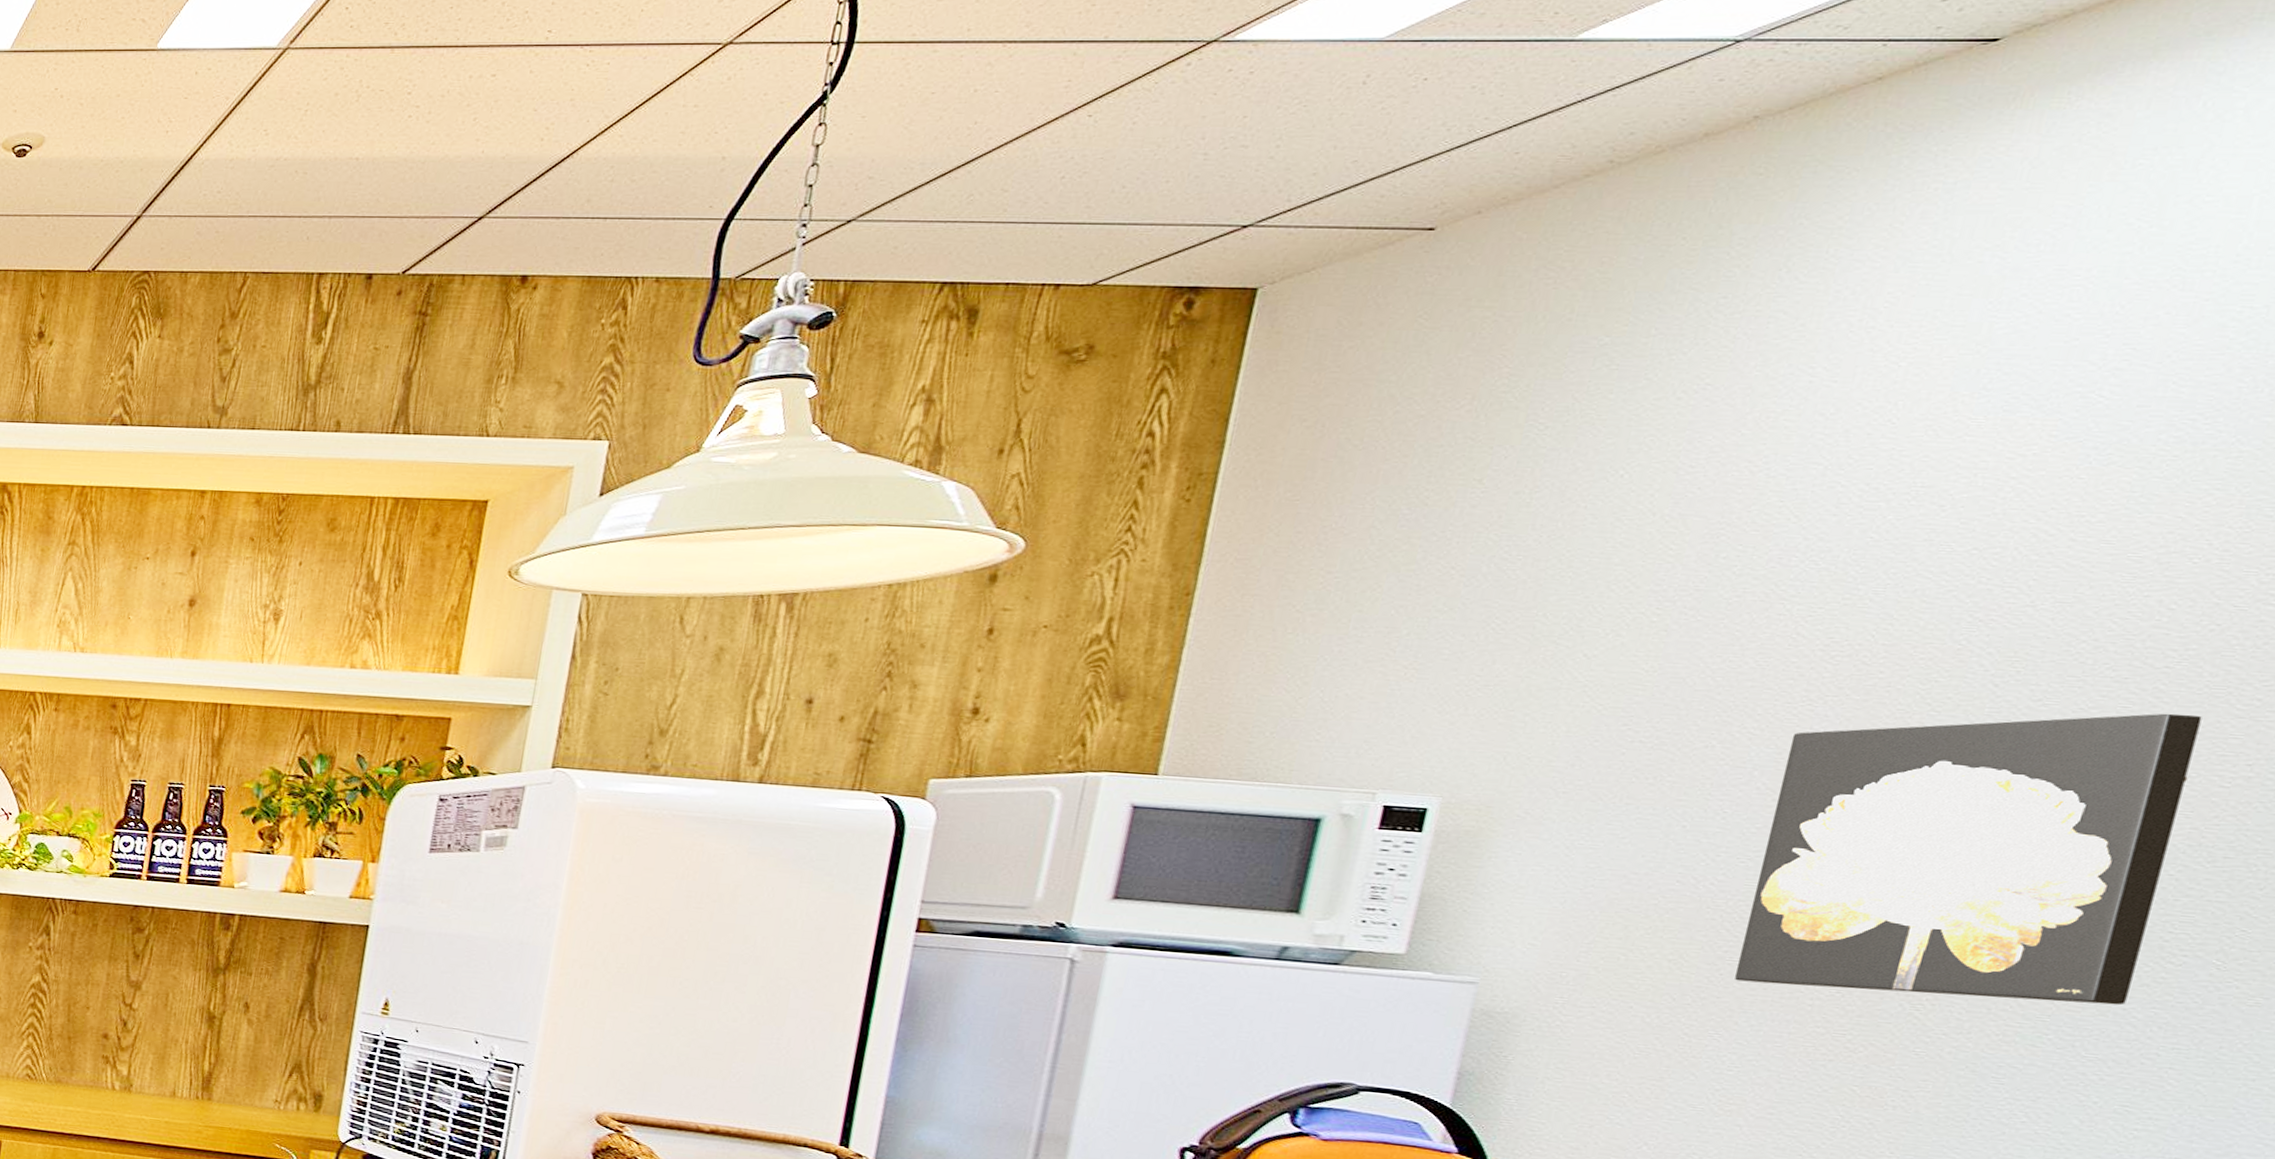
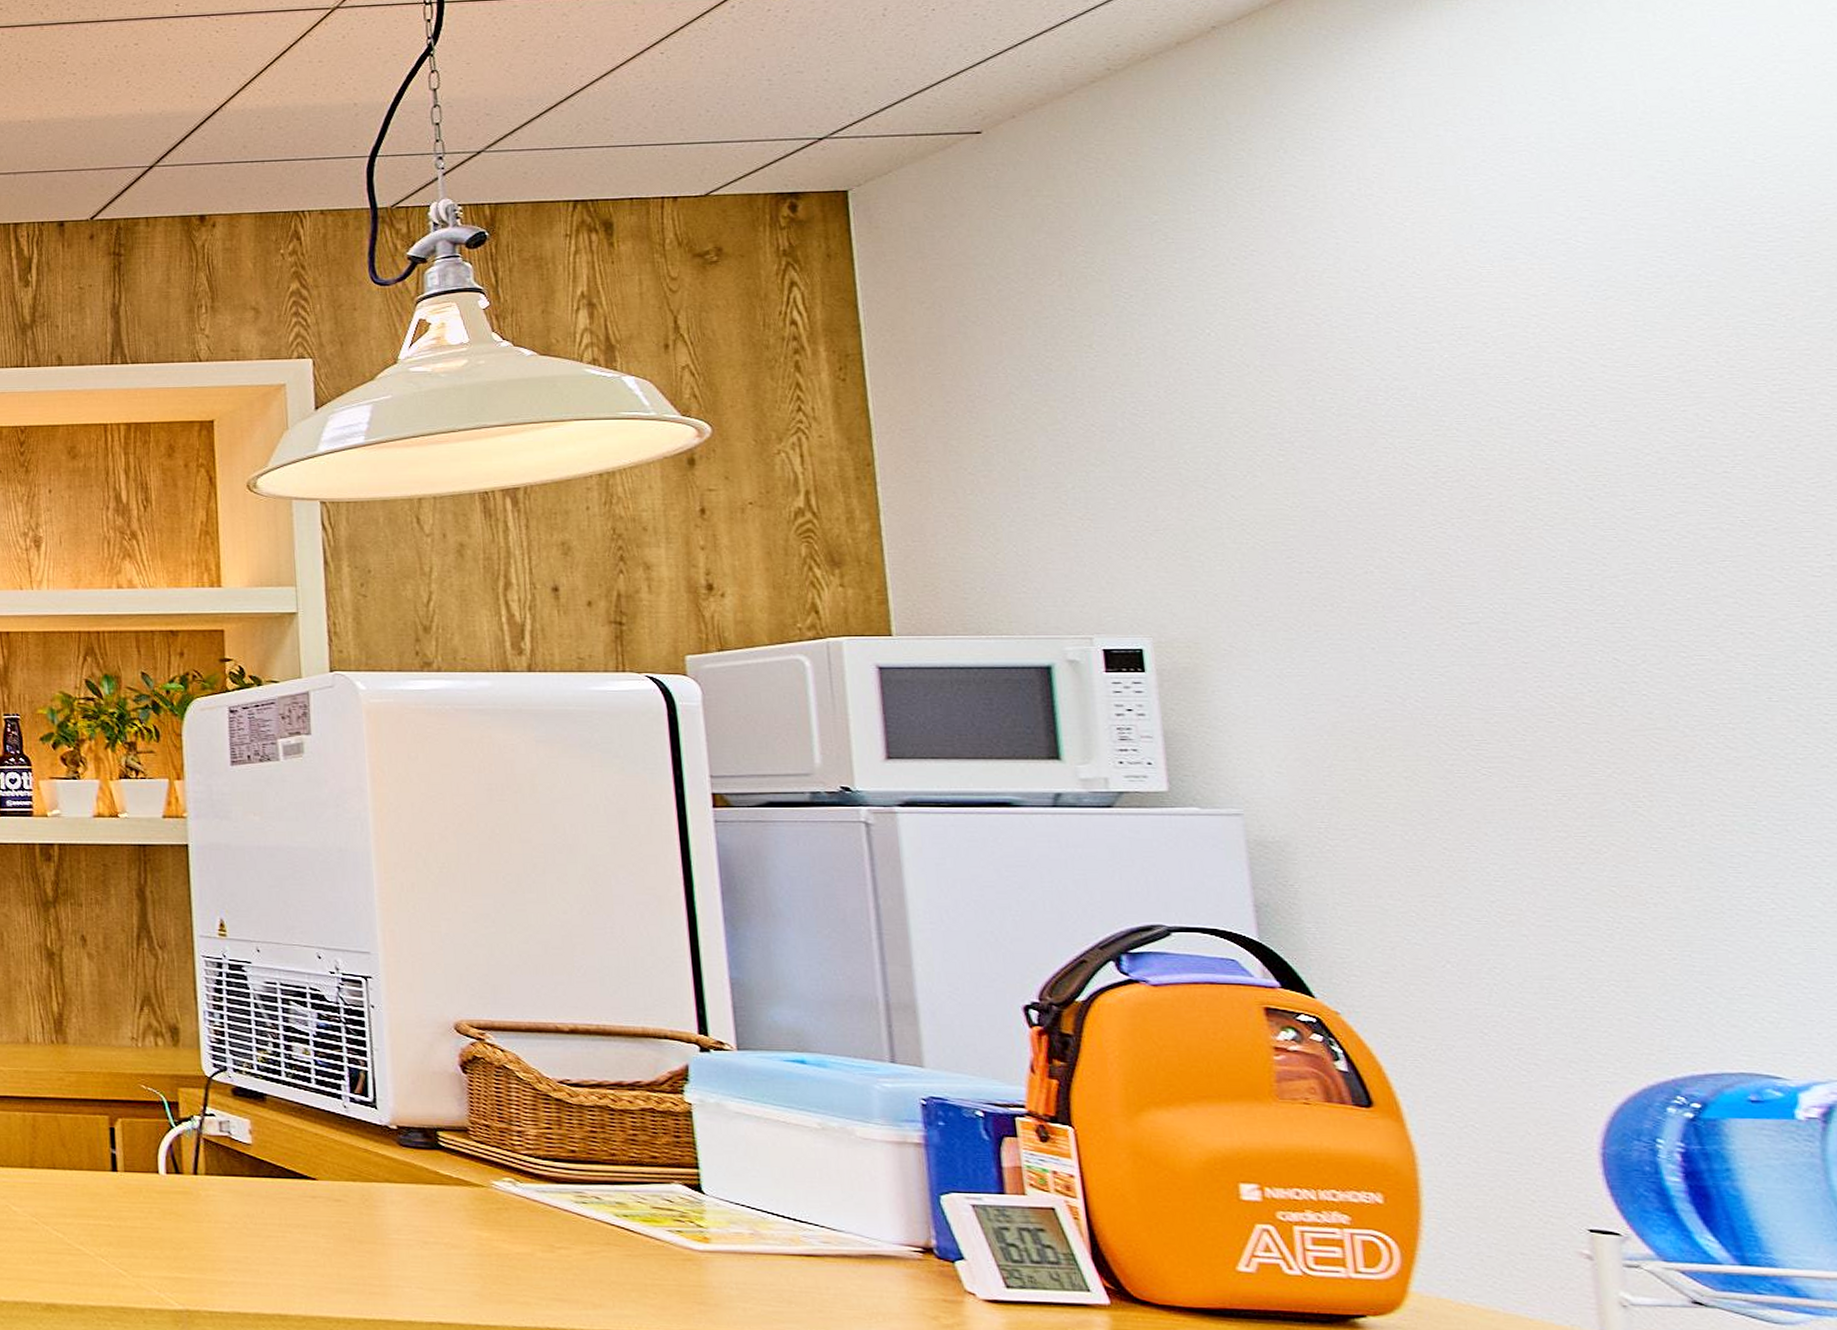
wall art: present [1734,713,2202,1005] -> none [1436,513,1816,793]

